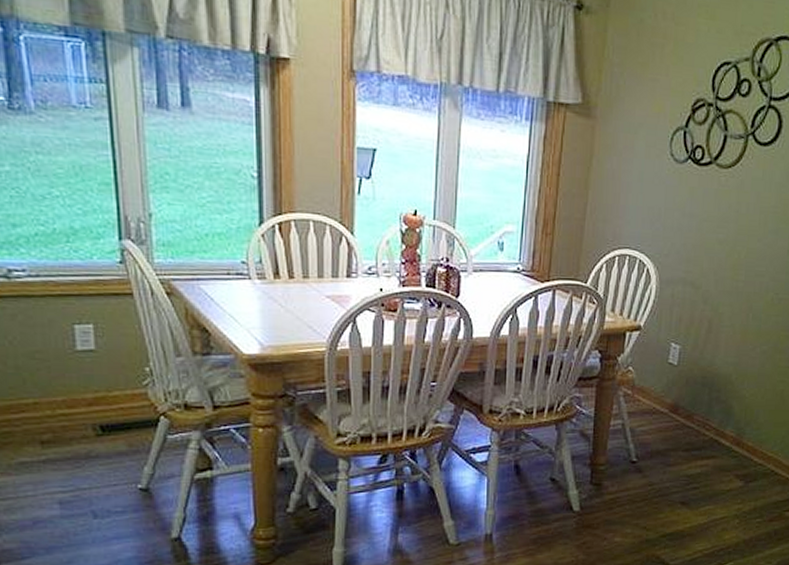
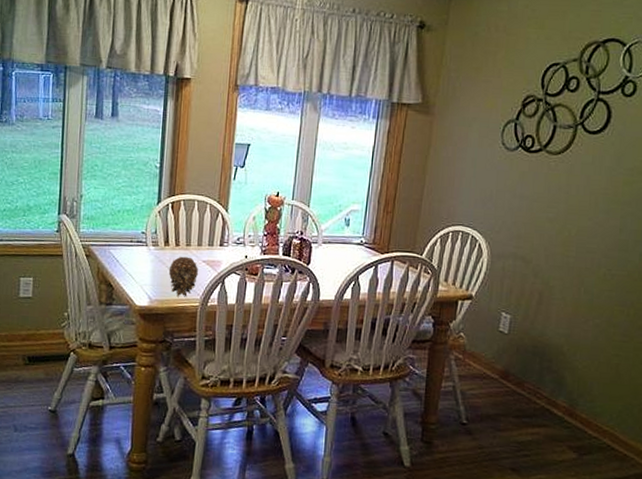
fruit: none [282,291,323,341] -> present [168,256,199,297]

